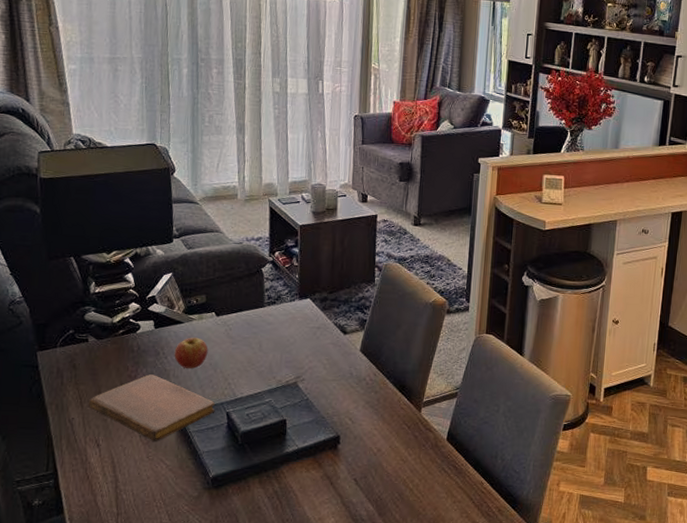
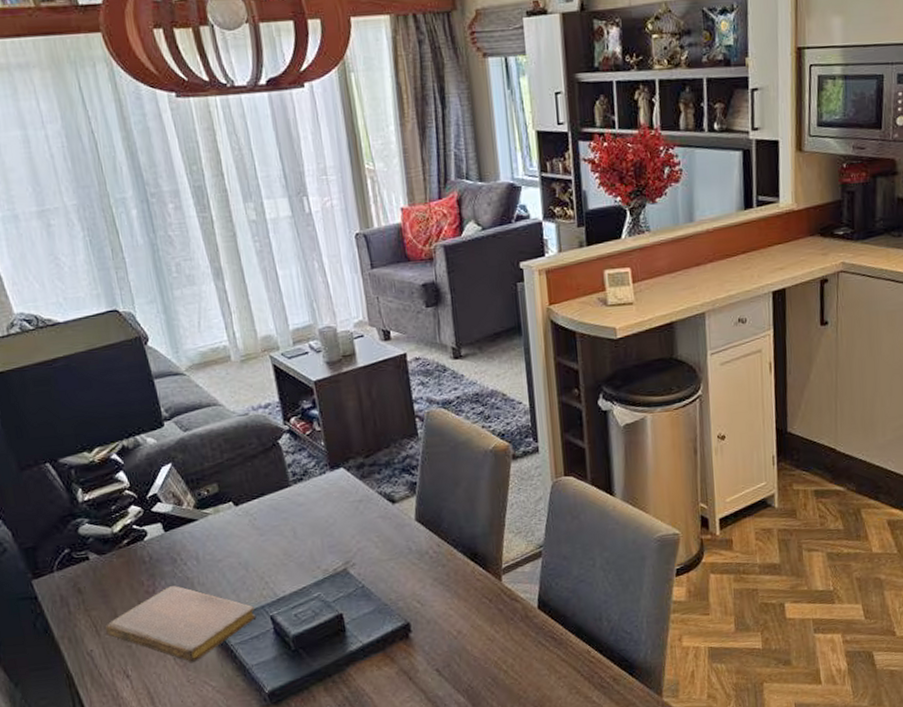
fruit: present [174,337,208,369] -> none [193,534,234,573]

